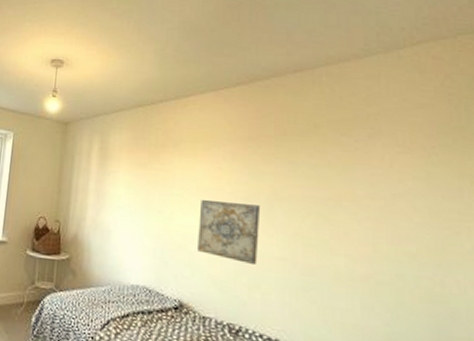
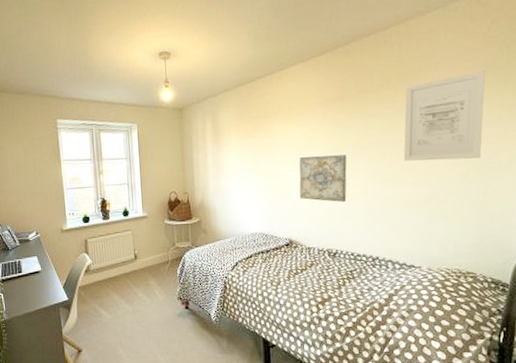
wall art: none [333,130,439,238] -> present [403,71,486,161]

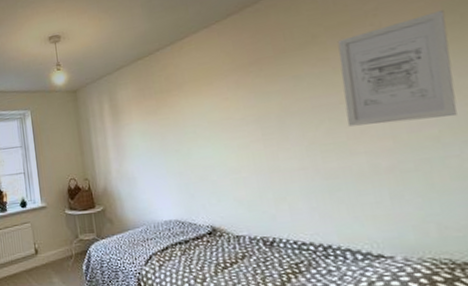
wall art: present [299,155,347,203] -> none [214,124,280,181]

